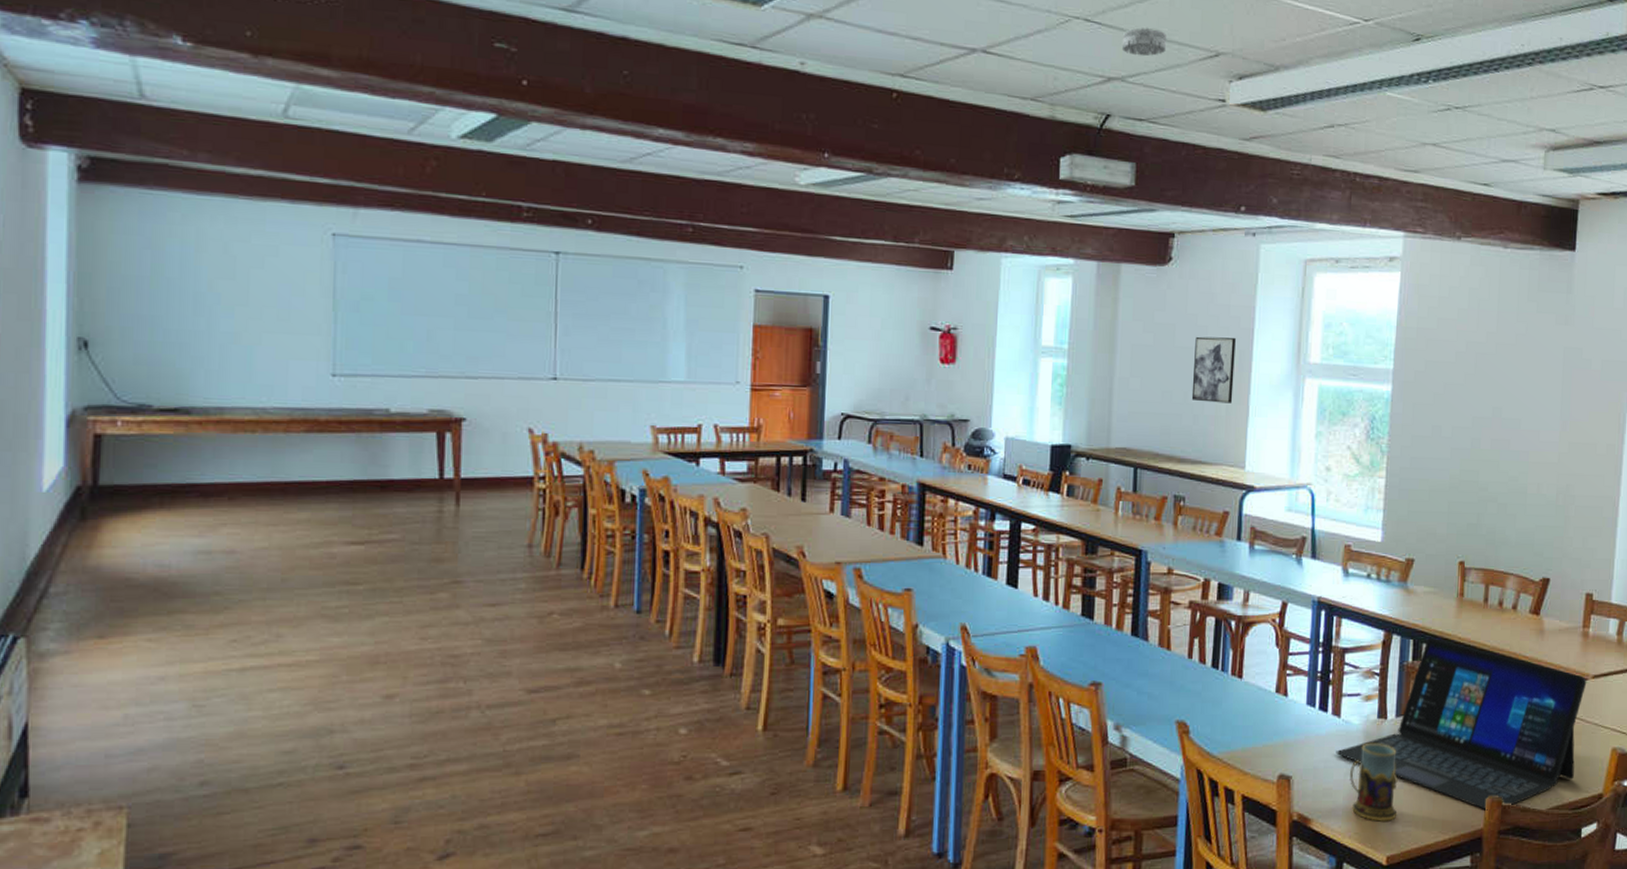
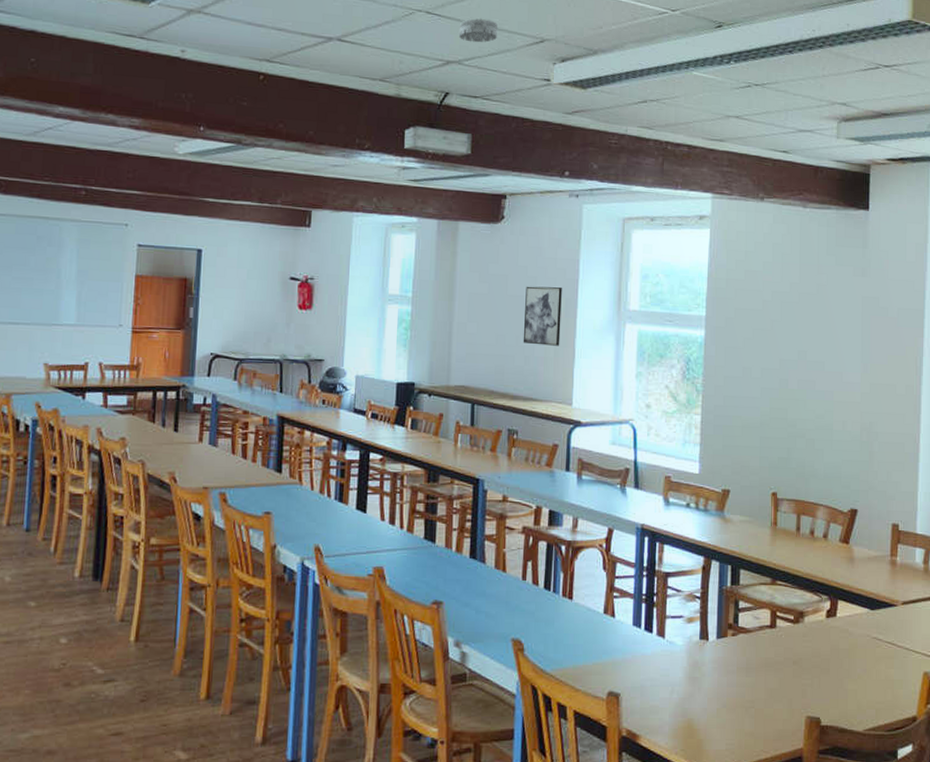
laptop: present [1336,637,1587,811] -> none [661,563,897,731]
mug: present [1350,743,1398,822] -> none [675,663,721,739]

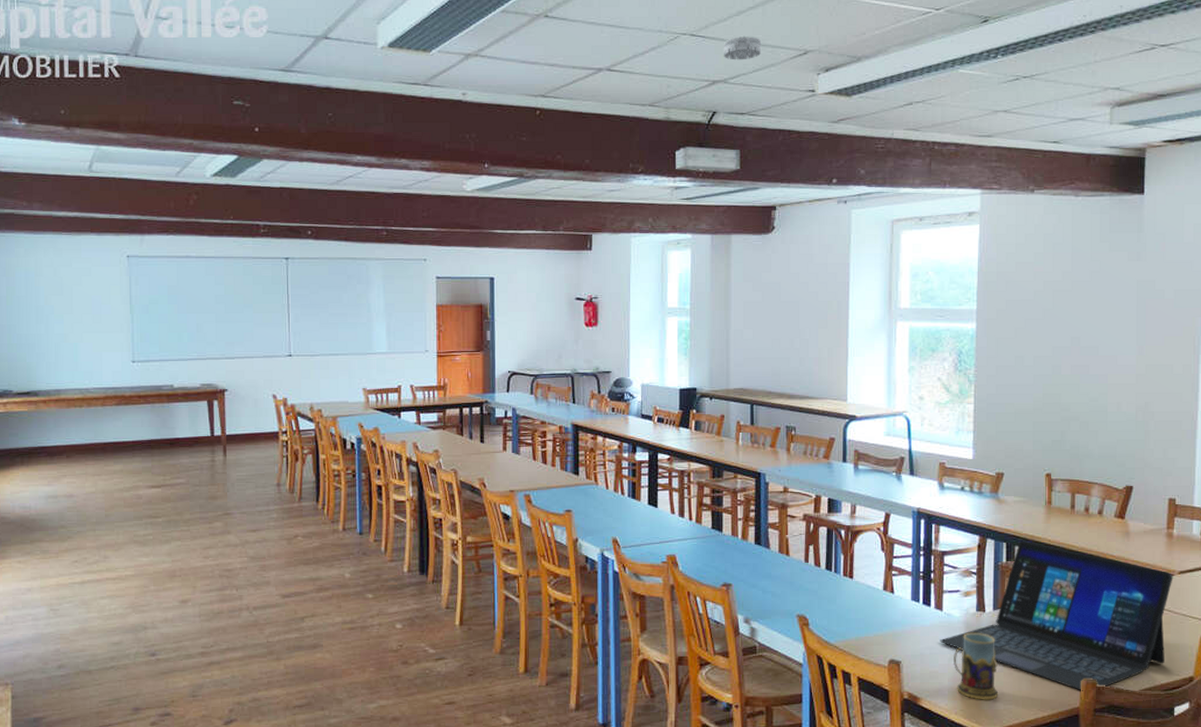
wall art: present [523,286,562,346] -> none [797,290,833,347]
laptop: none [661,563,897,731] -> present [940,540,1173,691]
mug: none [675,663,721,739] -> present [954,632,999,700]

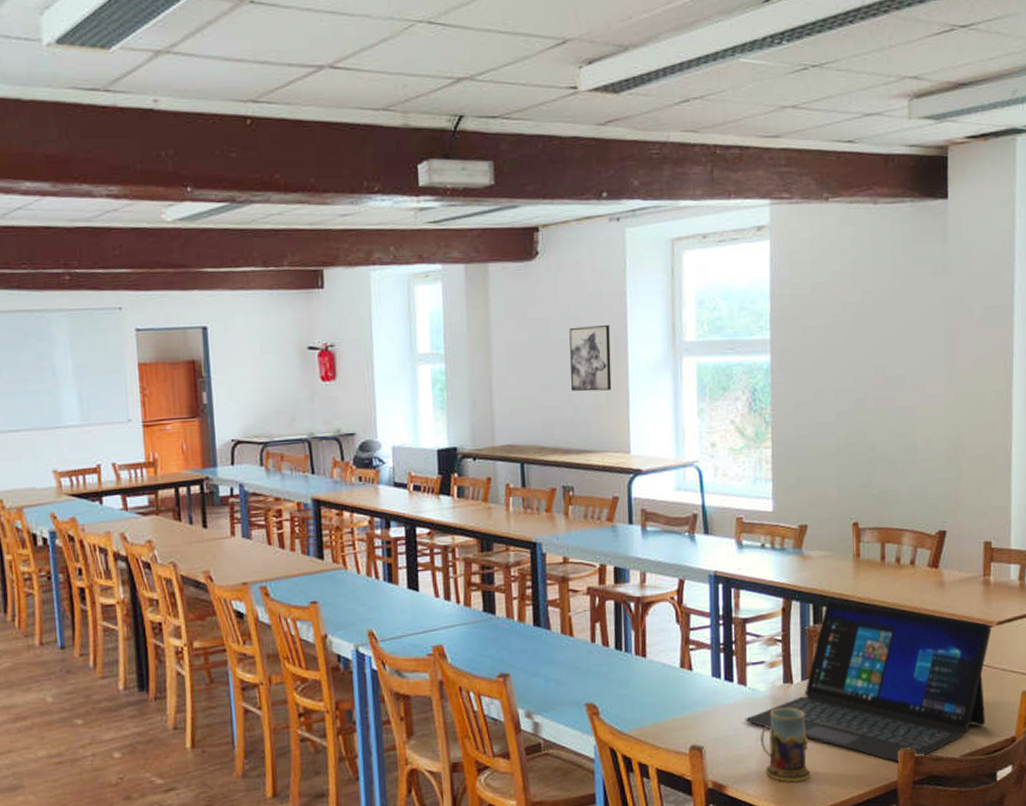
smoke detector: present [723,35,762,60] -> none [467,22,513,53]
wall art: none [797,290,833,347] -> present [569,324,612,392]

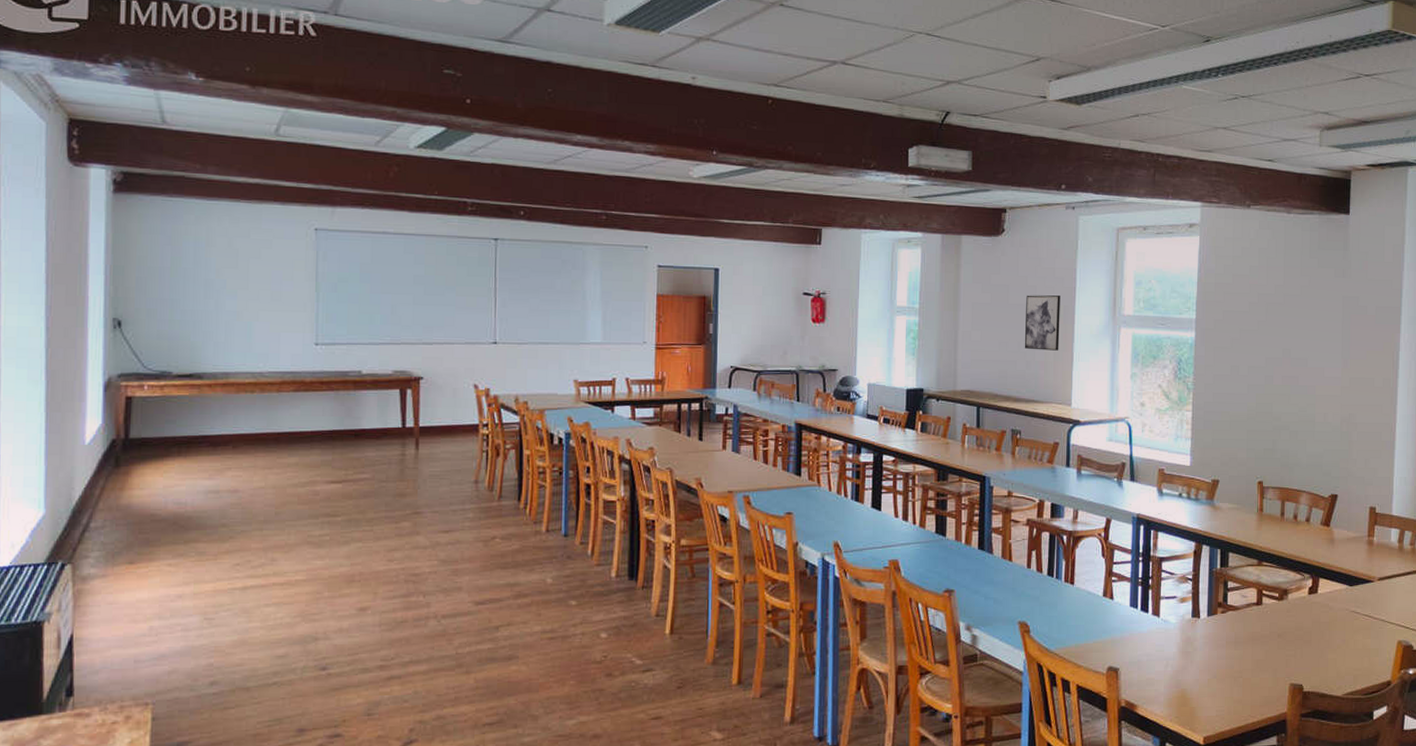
laptop: present [745,600,992,763] -> none [1157,547,1373,697]
mug: present [761,707,811,783] -> none [1169,638,1212,707]

